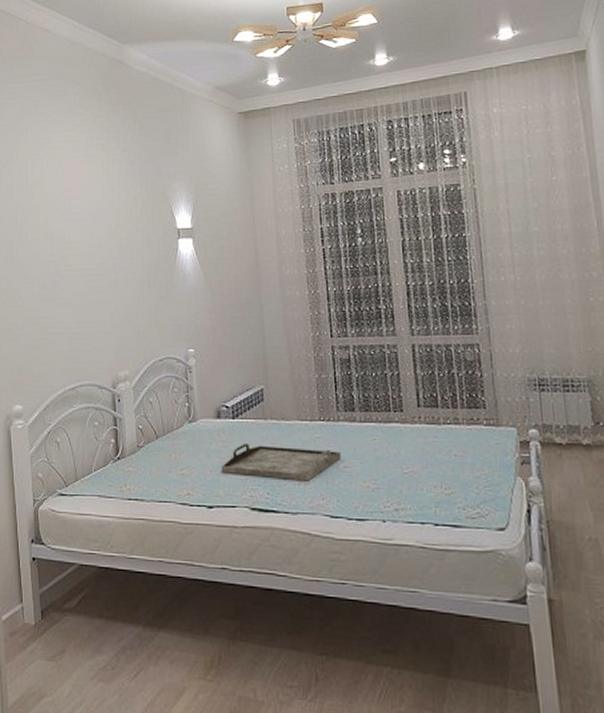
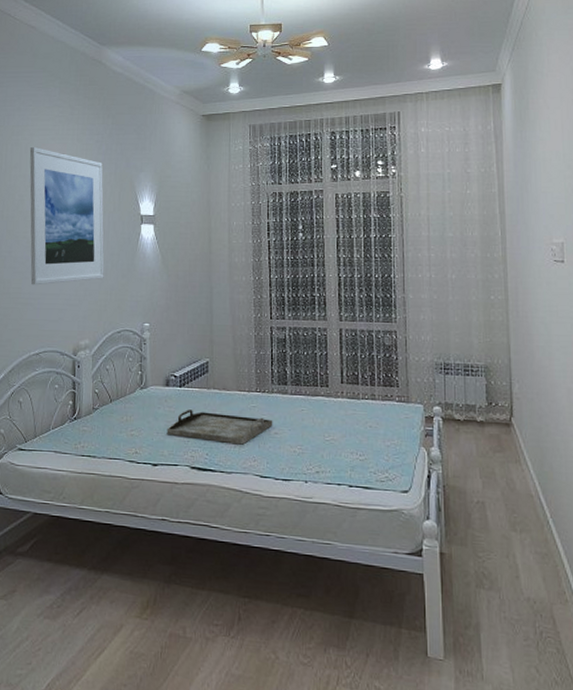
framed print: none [51,161,141,313] -> present [29,147,105,285]

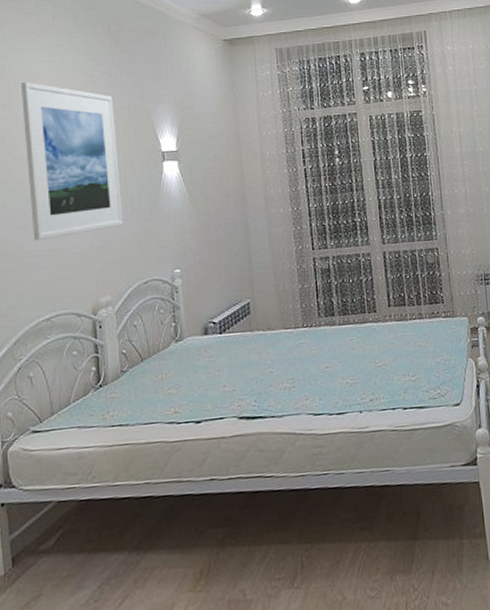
serving tray: present [166,410,273,445] -> none [208,353,323,388]

